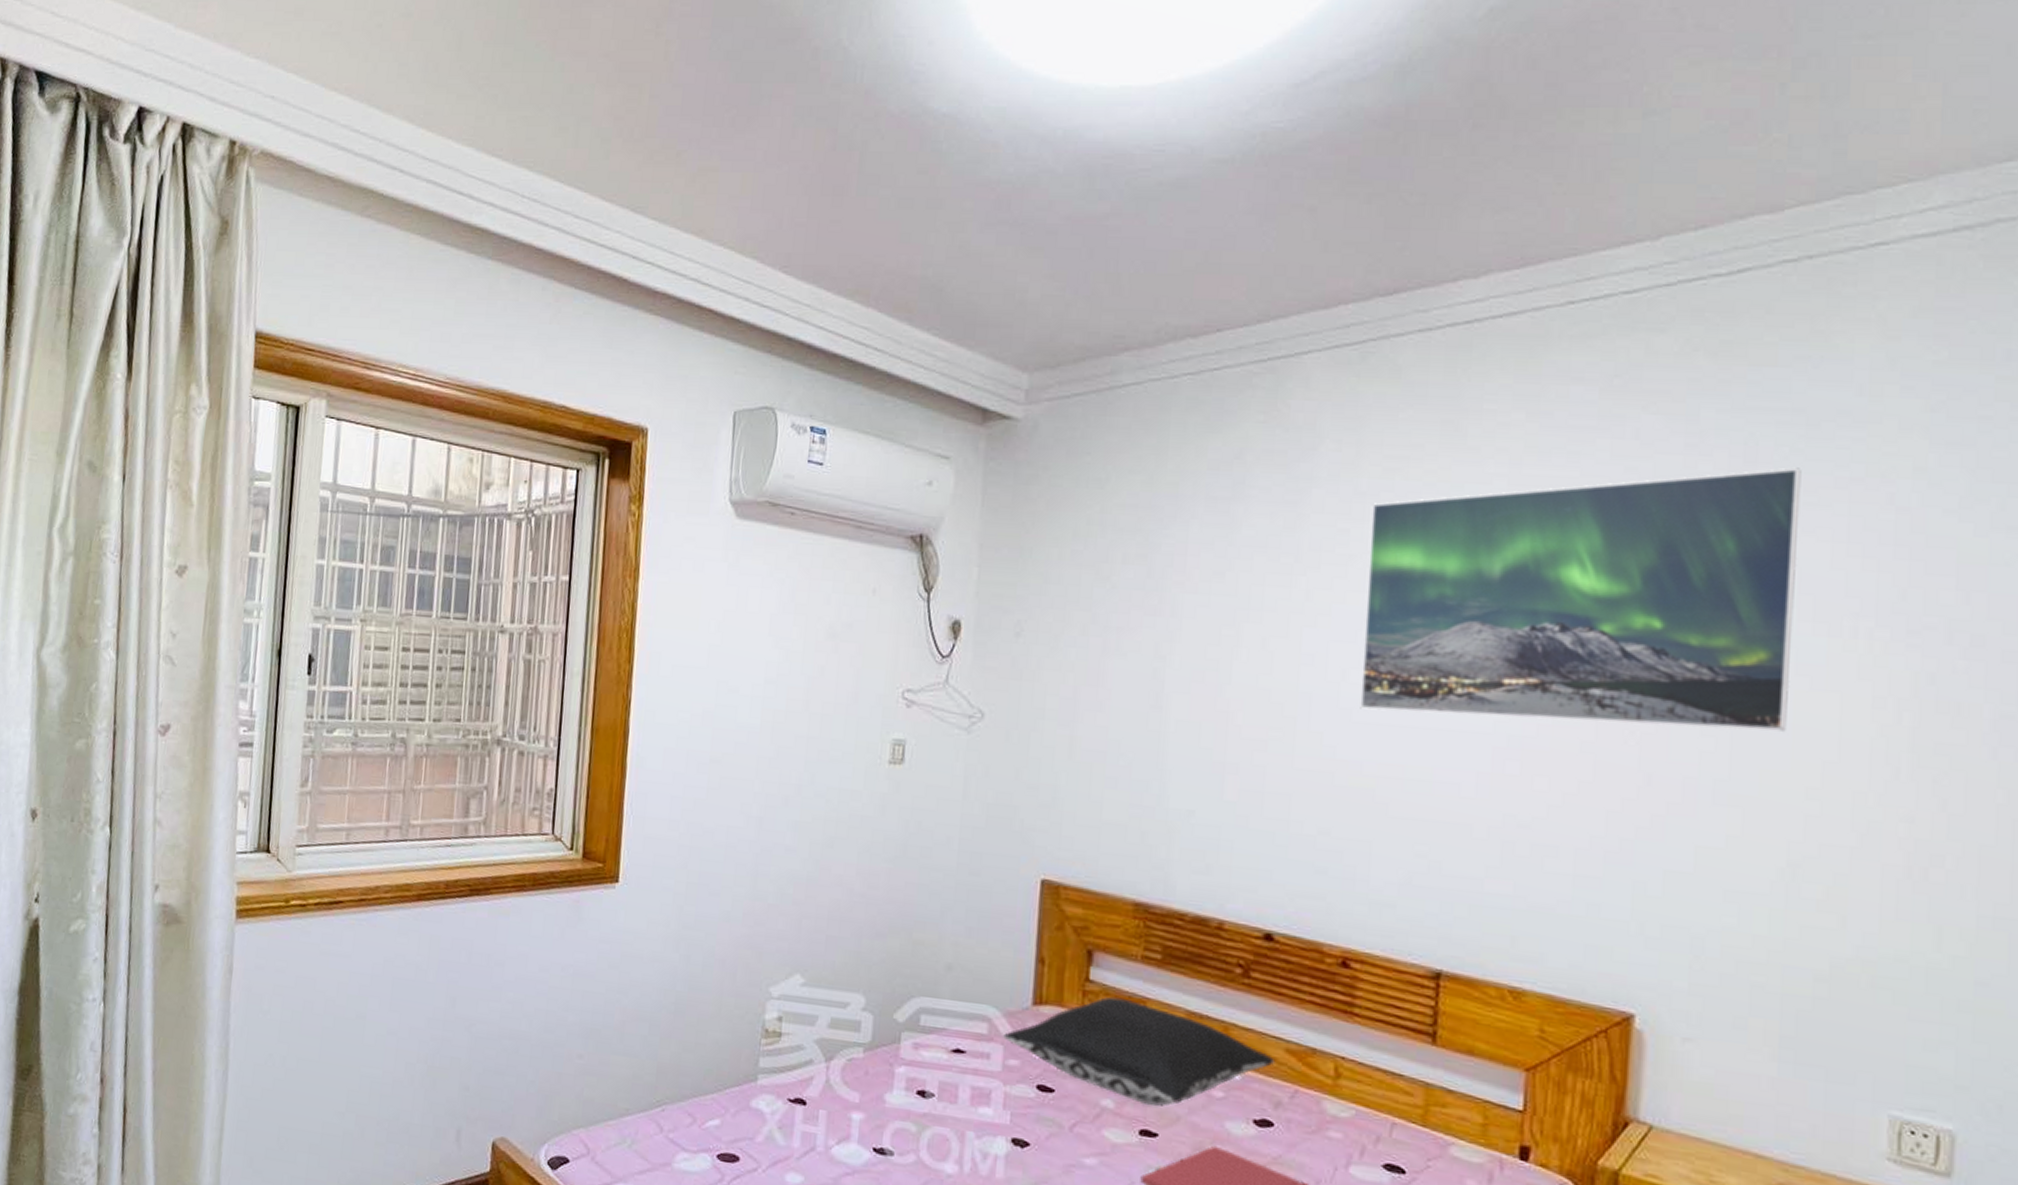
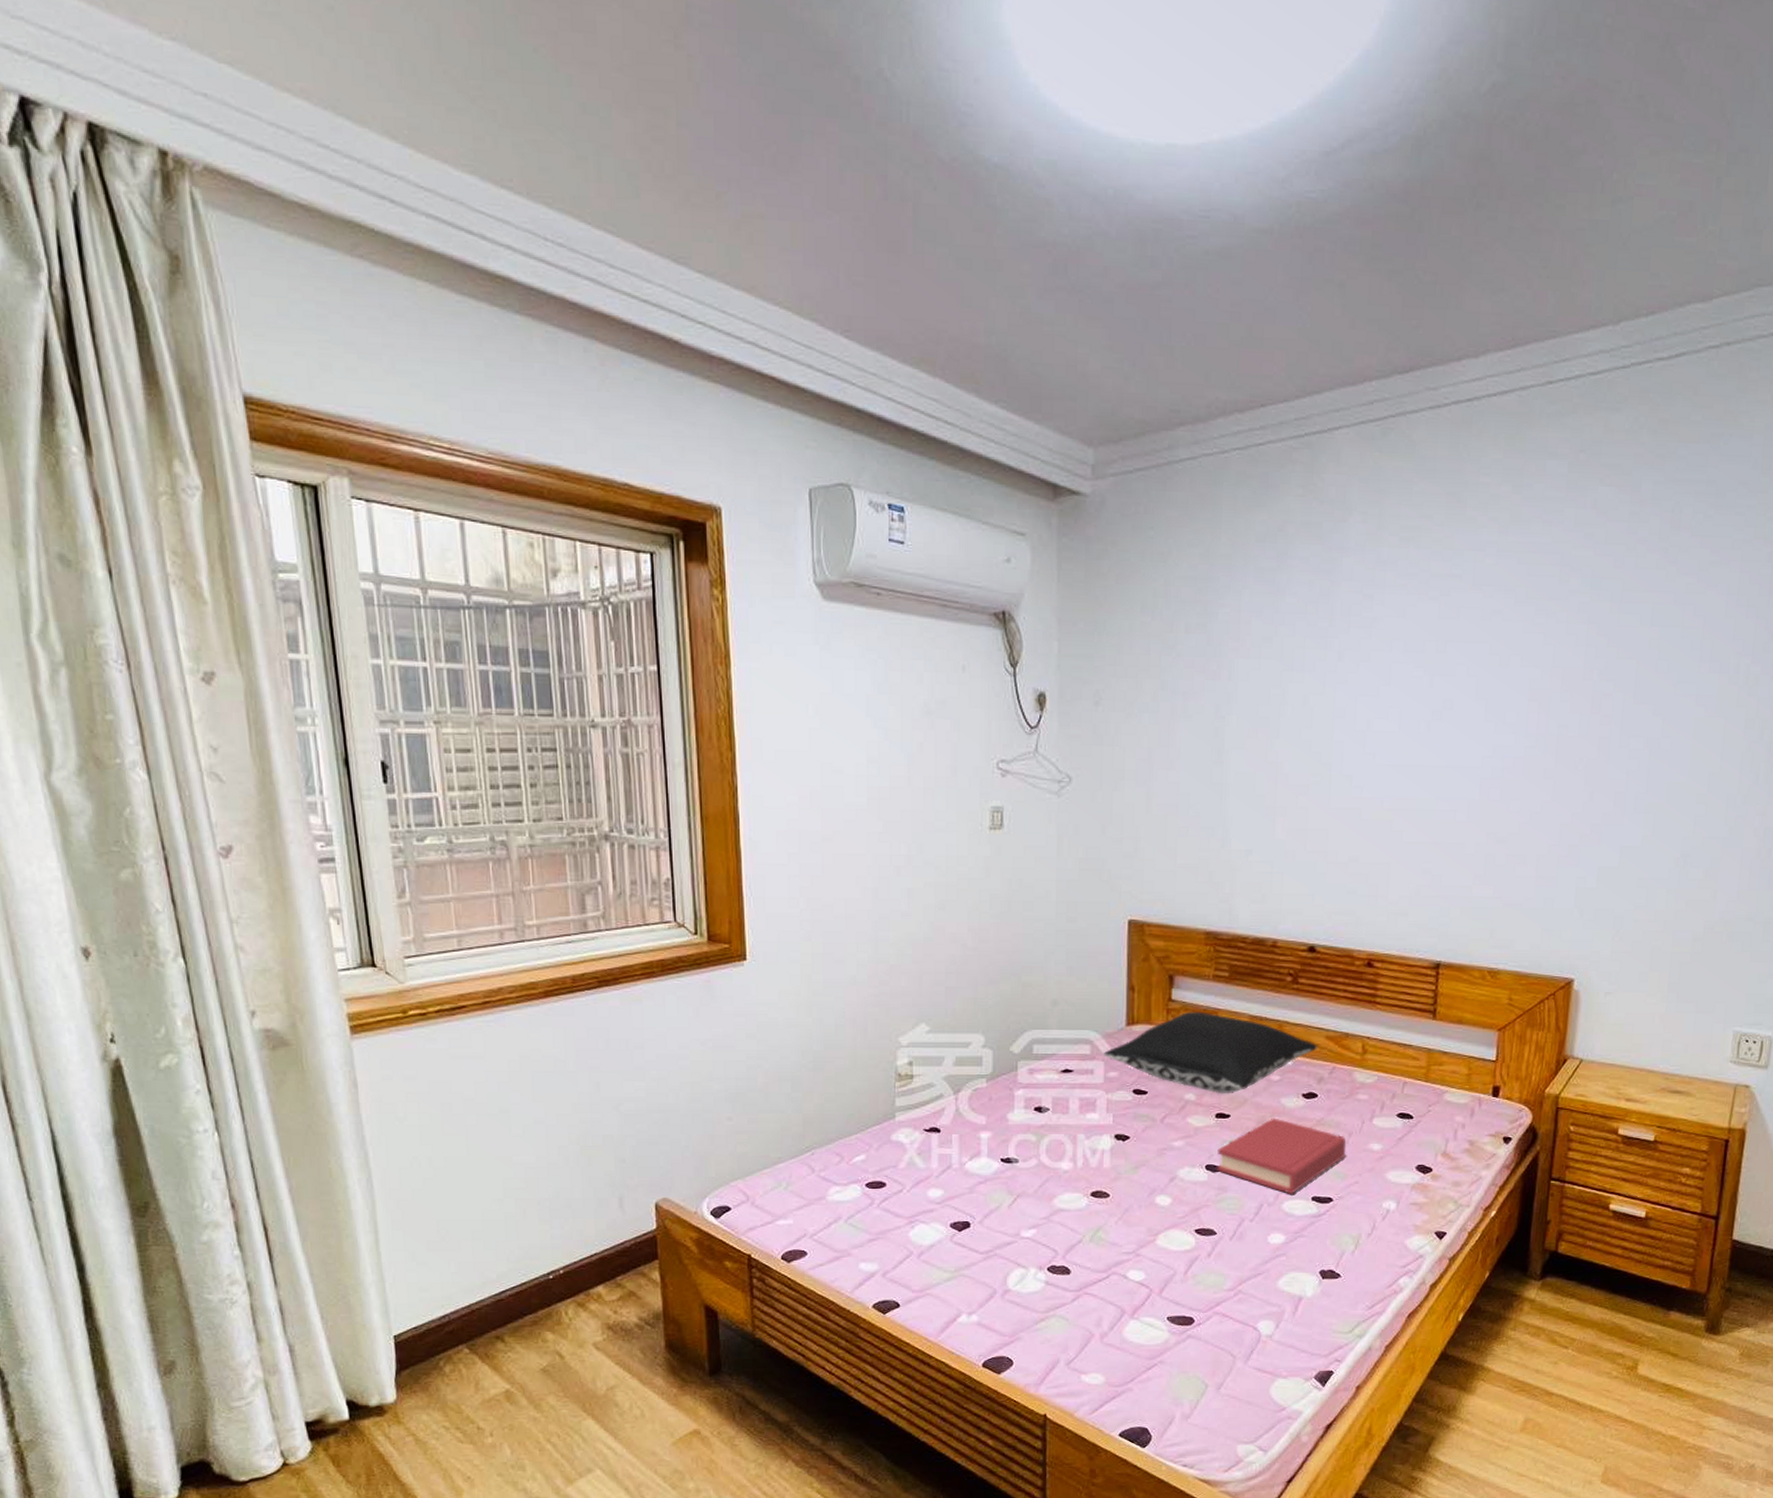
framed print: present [1360,467,1802,731] -> none [1381,531,1711,754]

